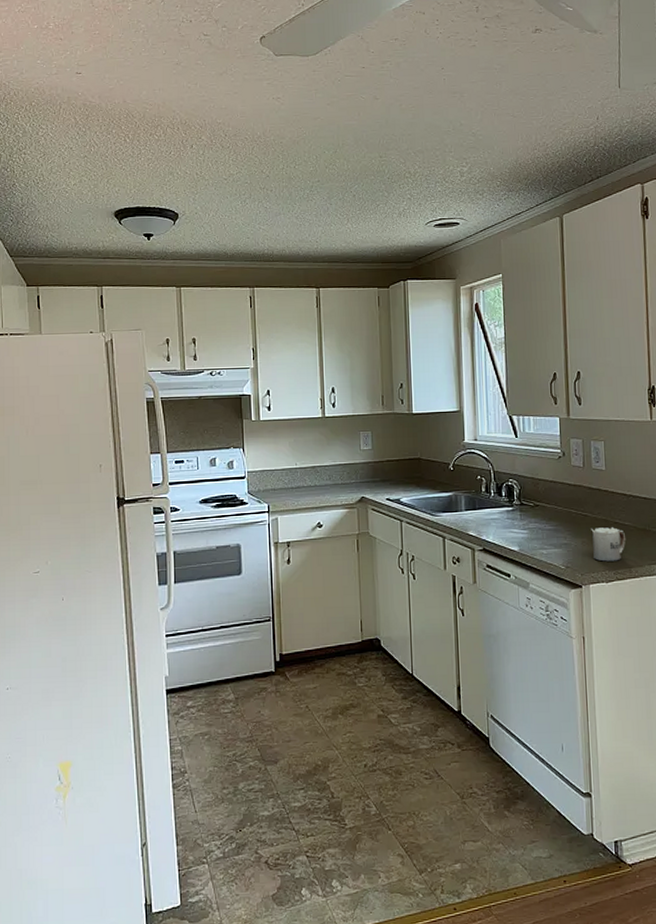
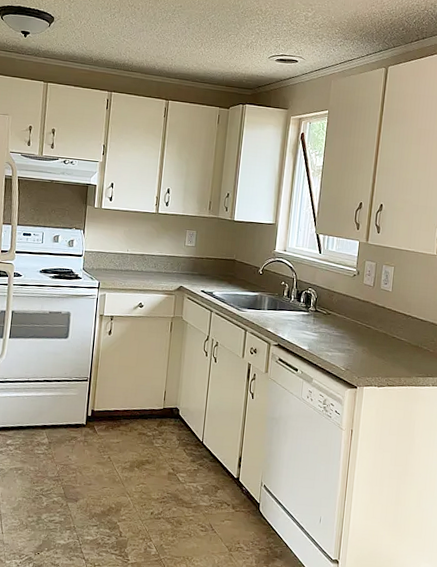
mug: present [591,527,626,562] -> none [370,339,401,370]

